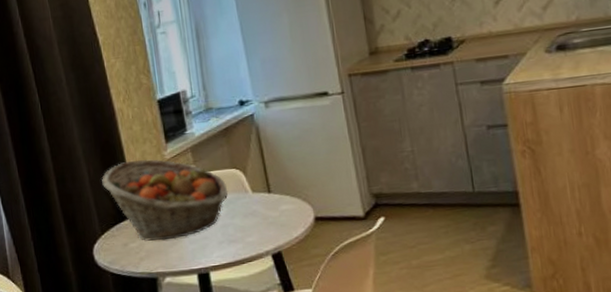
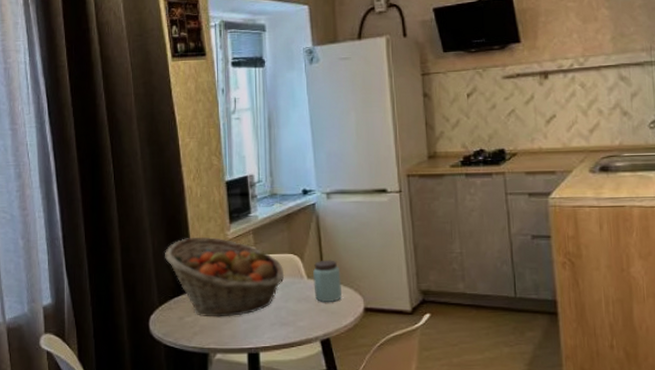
peanut butter: none [257,171,291,215] -> present [313,260,343,302]

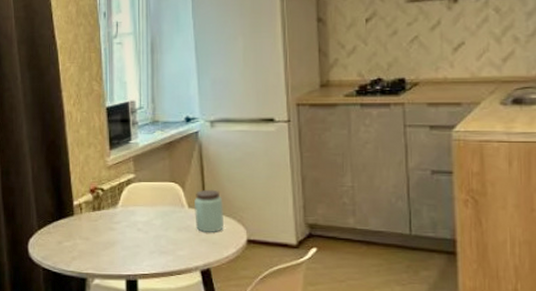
fruit basket: present [165,236,285,317] -> none [44,162,165,244]

